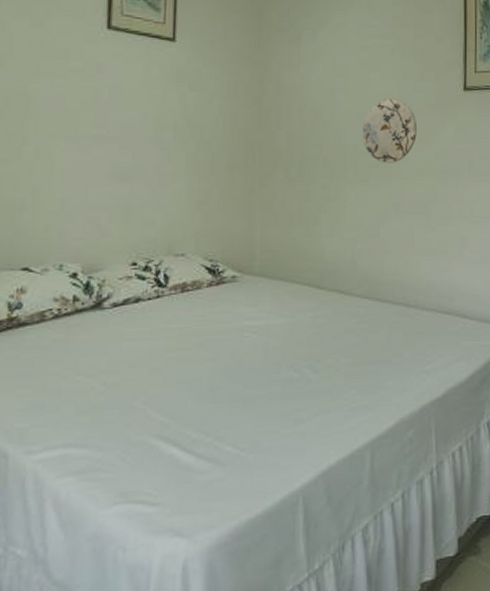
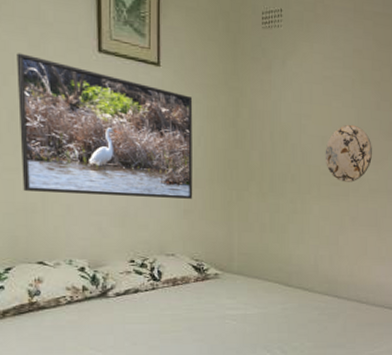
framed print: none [11,33,211,188] -> present [17,53,193,199]

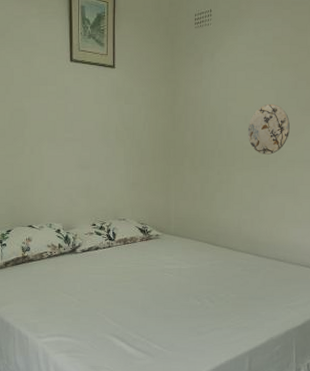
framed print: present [17,53,193,199] -> none [15,68,140,174]

